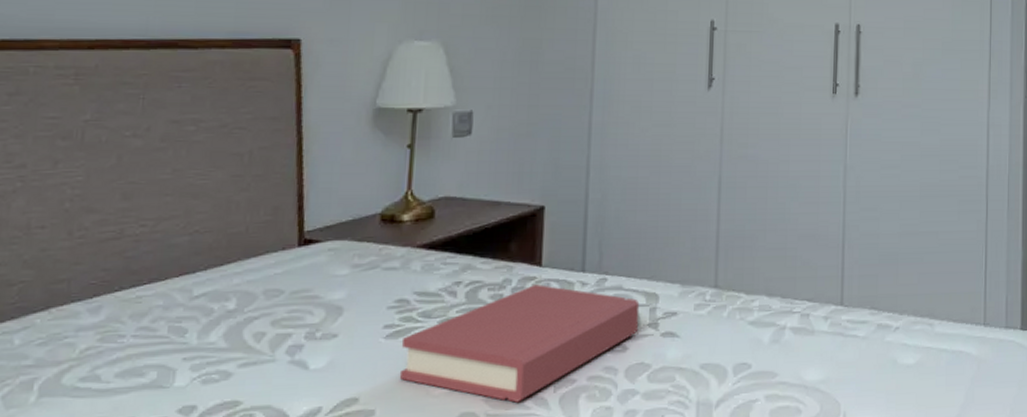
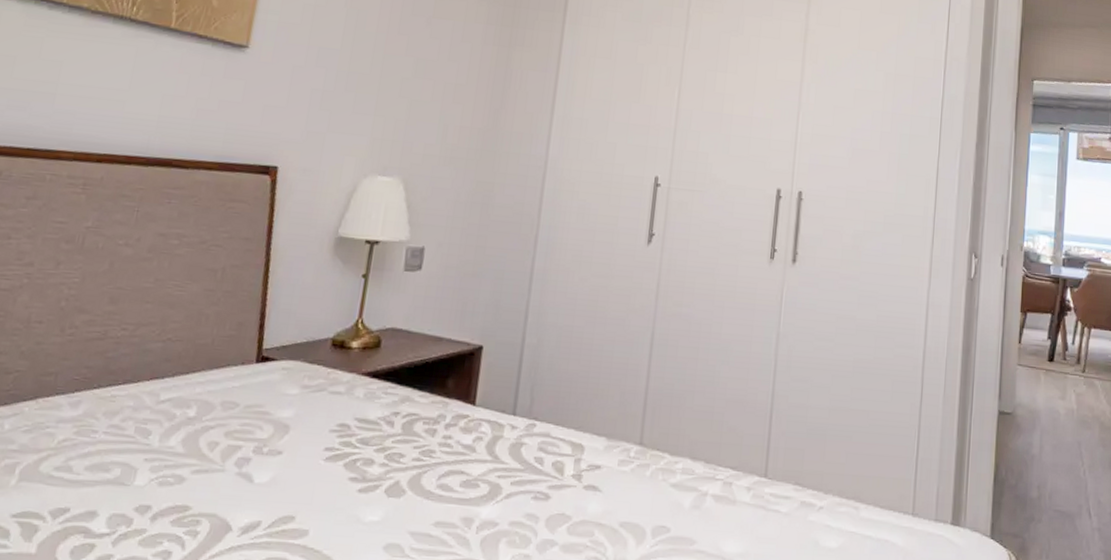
hardback book: present [399,285,640,403] -> none [334,423,566,540]

